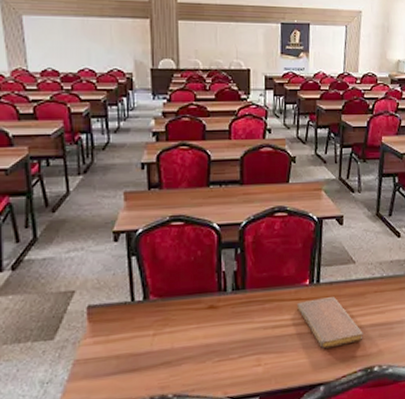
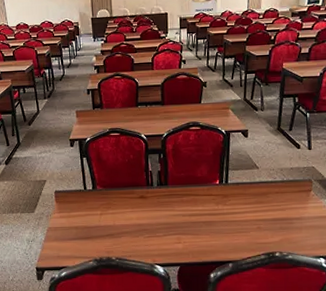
notebook: present [297,297,363,349] -> none [209,195,266,235]

